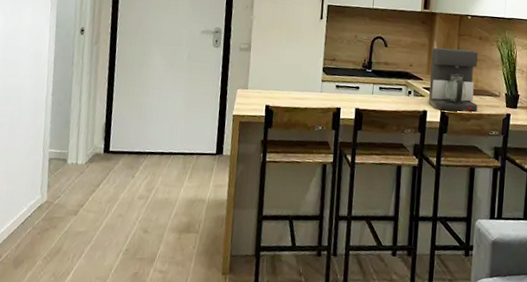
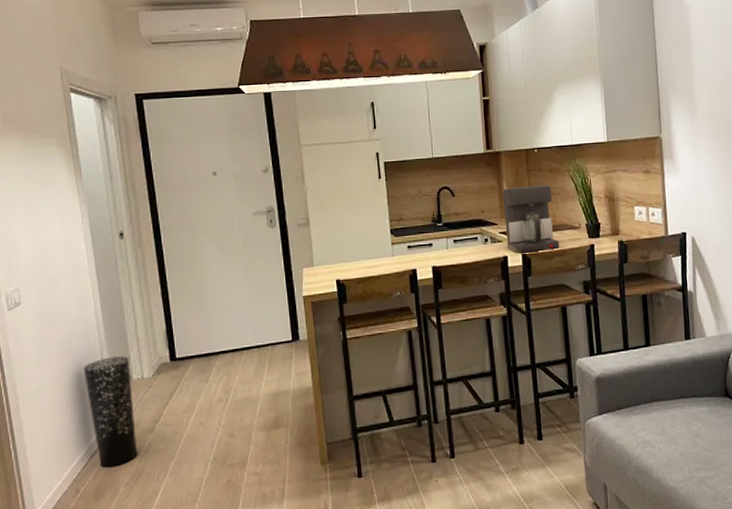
umbrella stand: none [23,139,68,241] -> present [83,356,138,468]

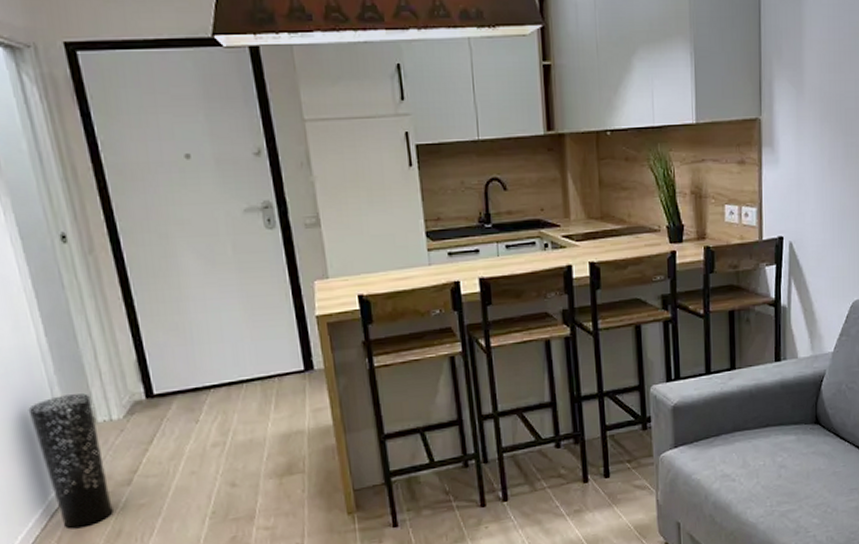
coffee maker: present [502,185,560,253] -> none [566,177,635,262]

